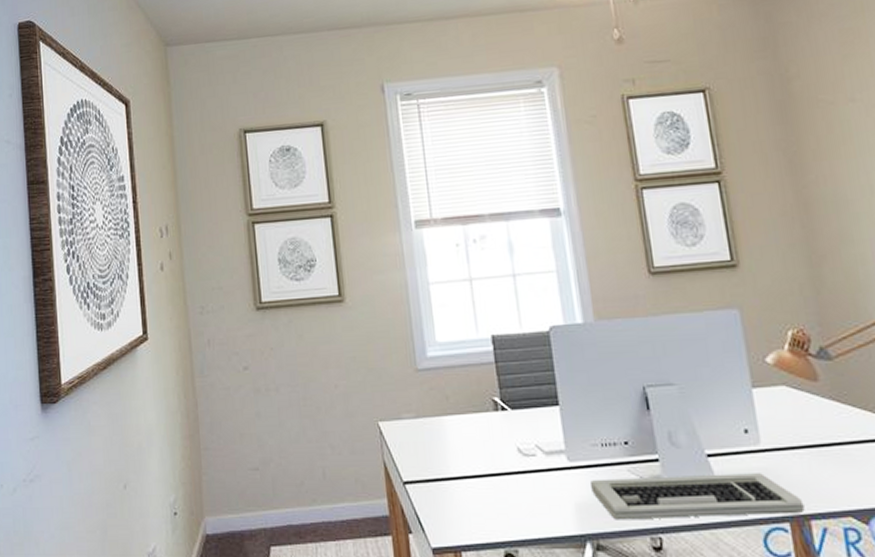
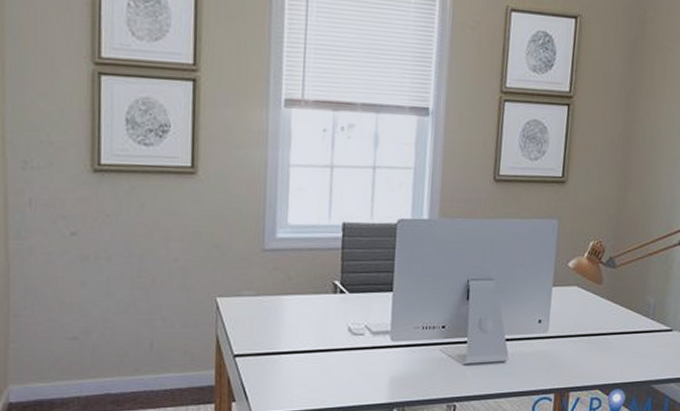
computer keyboard: present [590,473,805,520] -> none [406,355,568,391]

